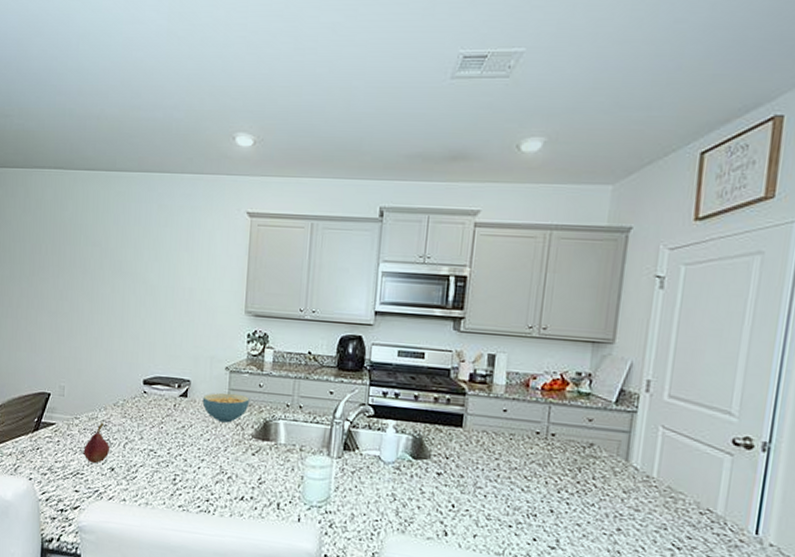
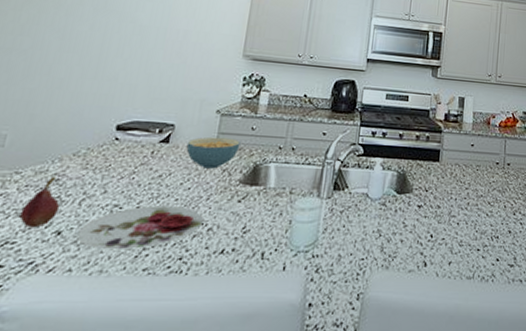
plate: none [126,452,223,489] -> present [77,205,203,251]

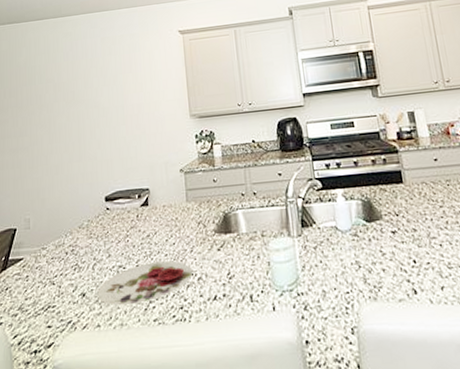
fruit: present [19,176,60,228] -> none [53,248,80,293]
cereal bowl: present [186,136,241,169] -> none [163,192,207,224]

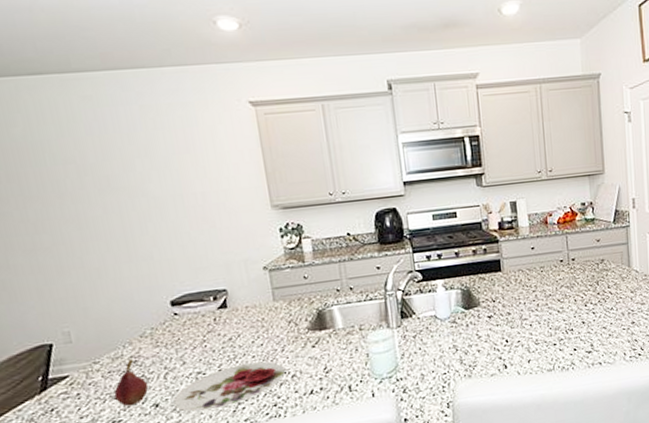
fruit: none [53,248,80,293] -> present [114,359,149,407]

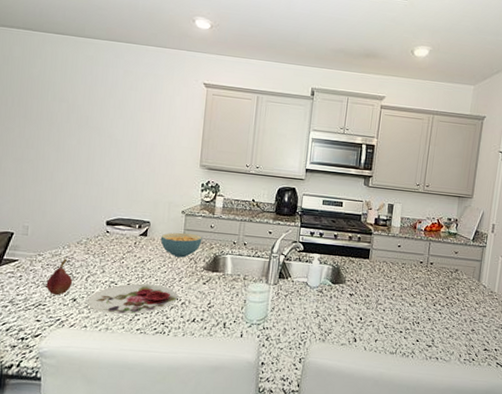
cereal bowl: none [245,290,298,324] -> present [160,232,202,258]

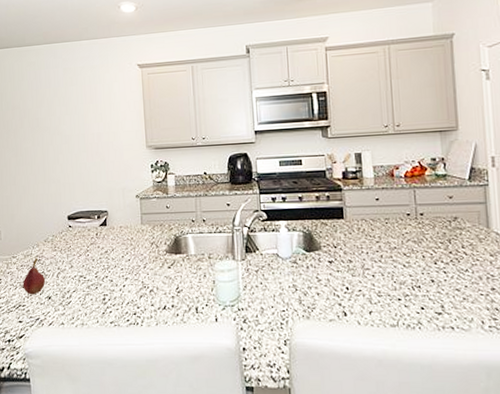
plate: present [87,283,178,315] -> none [61,274,145,309]
cereal bowl: present [160,232,202,258] -> none [119,217,160,243]

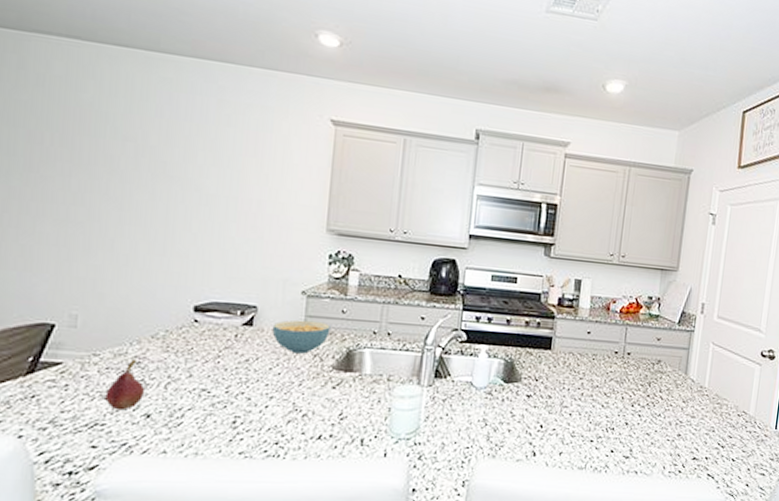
cereal bowl: none [119,217,160,243] -> present [272,320,331,354]

